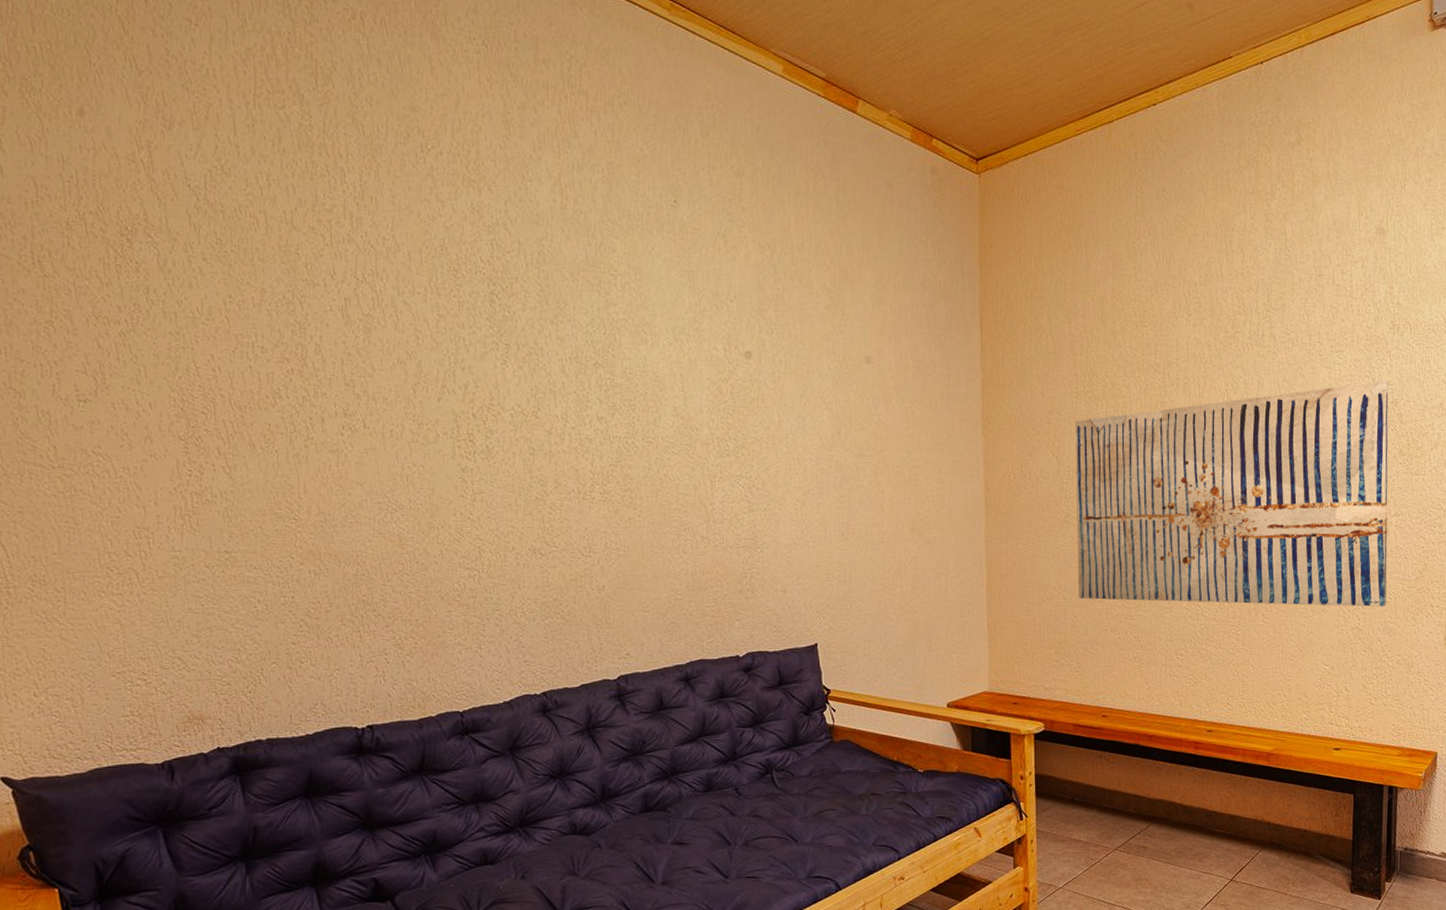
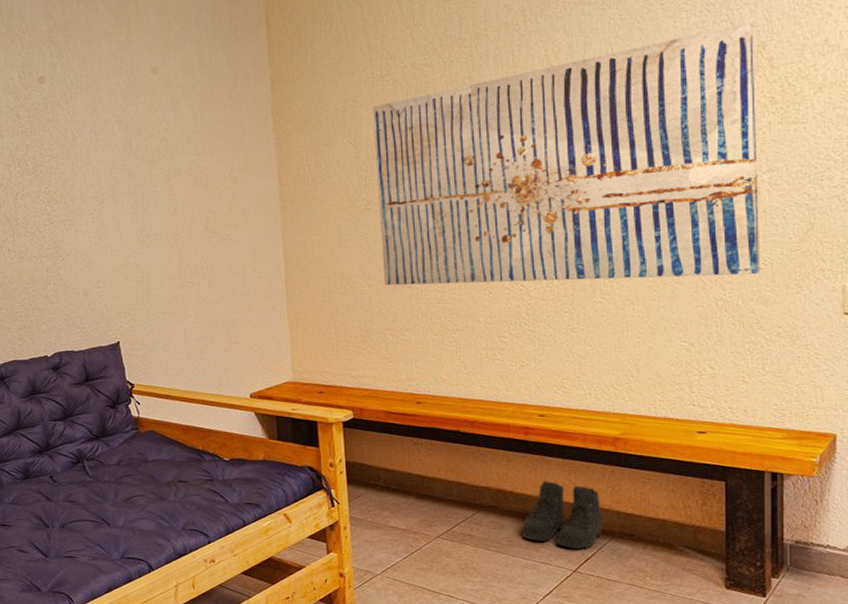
boots: none [1189,793,1255,859] -> present [522,480,602,550]

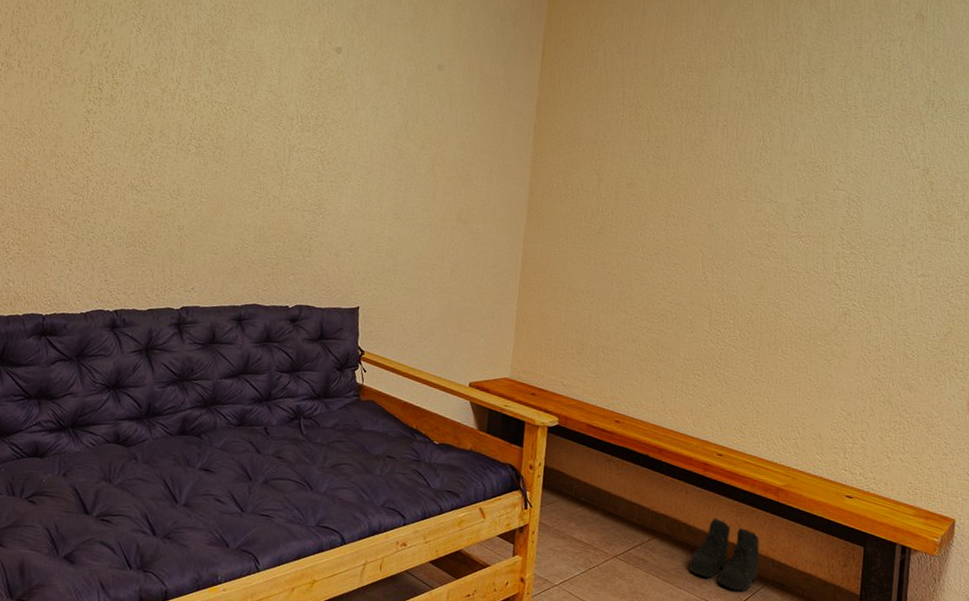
wall art: present [373,22,761,286] -> none [605,144,922,363]

